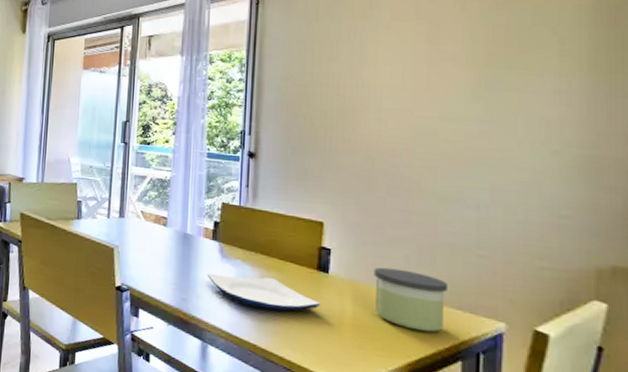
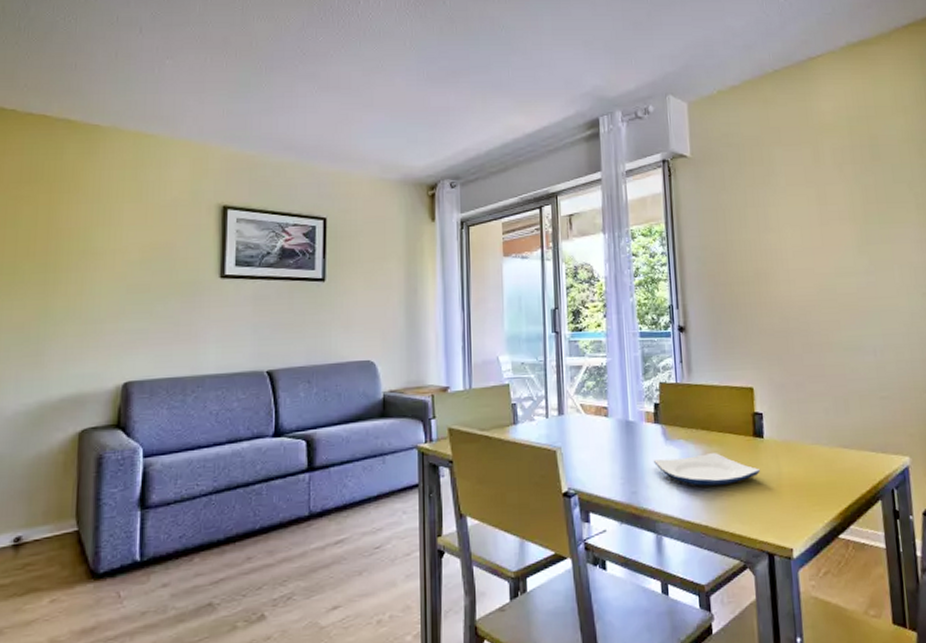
candle: present [373,267,447,333] -> none [801,422,863,479]

